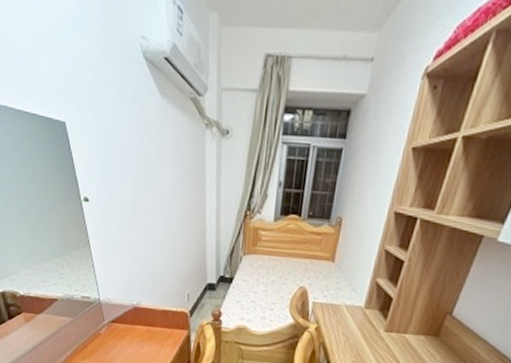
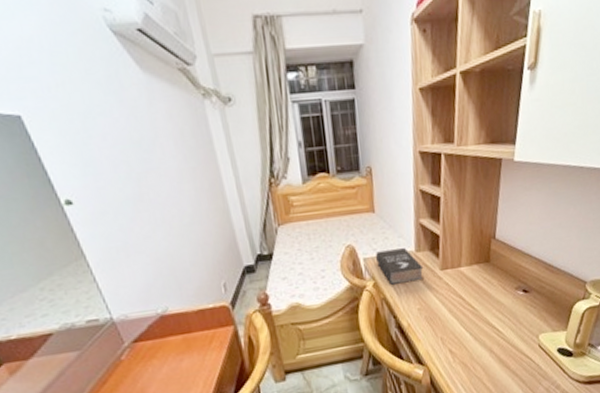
book: none [323,299,369,336] -> present [375,248,424,285]

